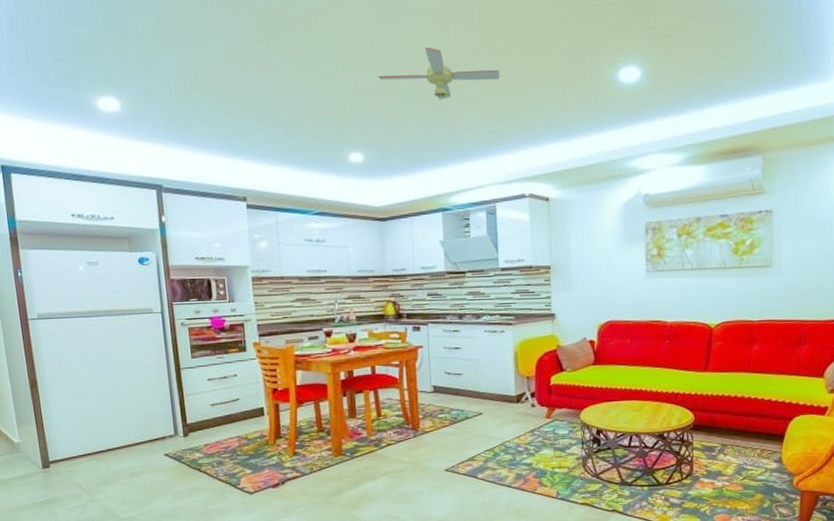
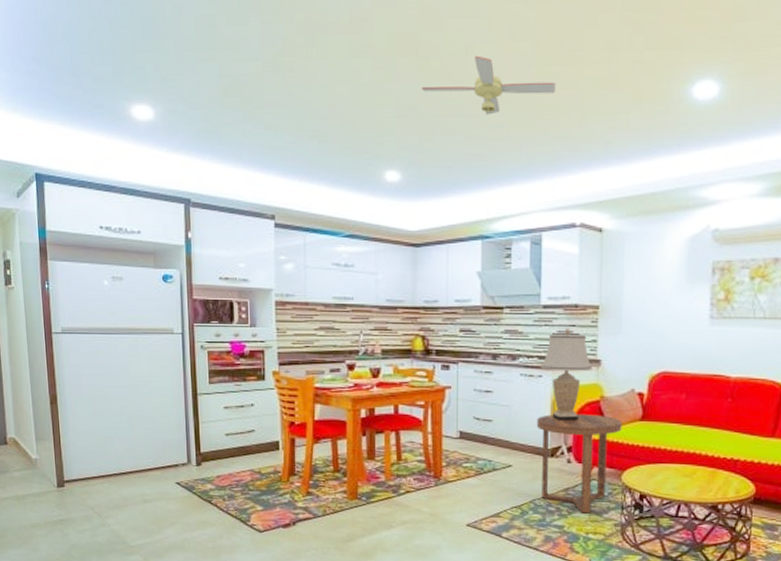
table lamp: none [502,287,549,371] -> present [540,328,593,422]
side table: none [502,362,578,451] -> present [536,414,623,514]

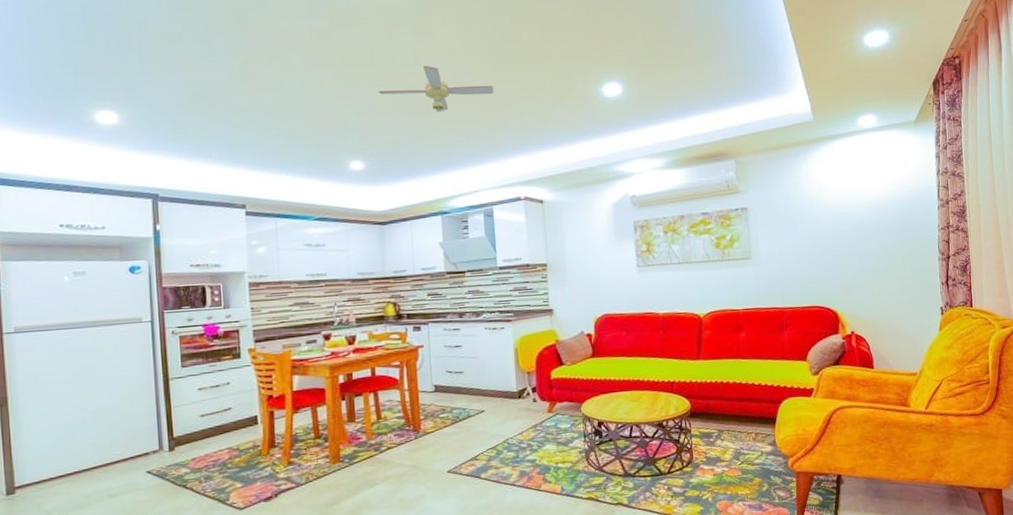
side table: present [536,414,623,514] -> none [503,356,577,446]
table lamp: present [540,328,593,422] -> none [502,284,547,366]

